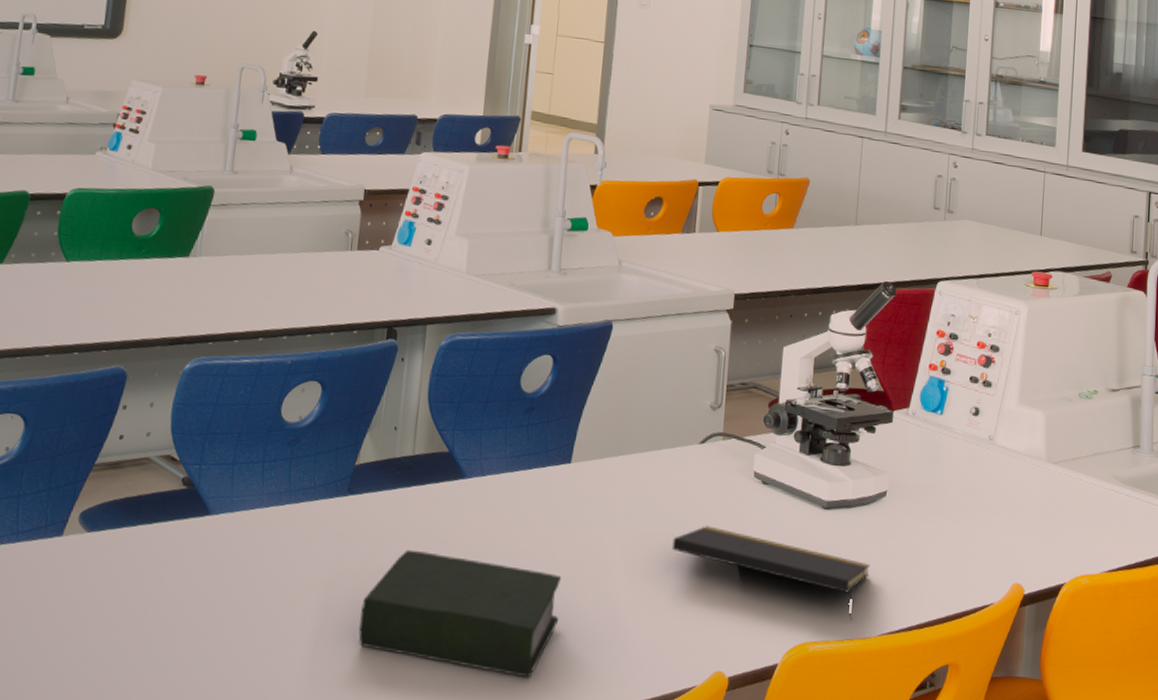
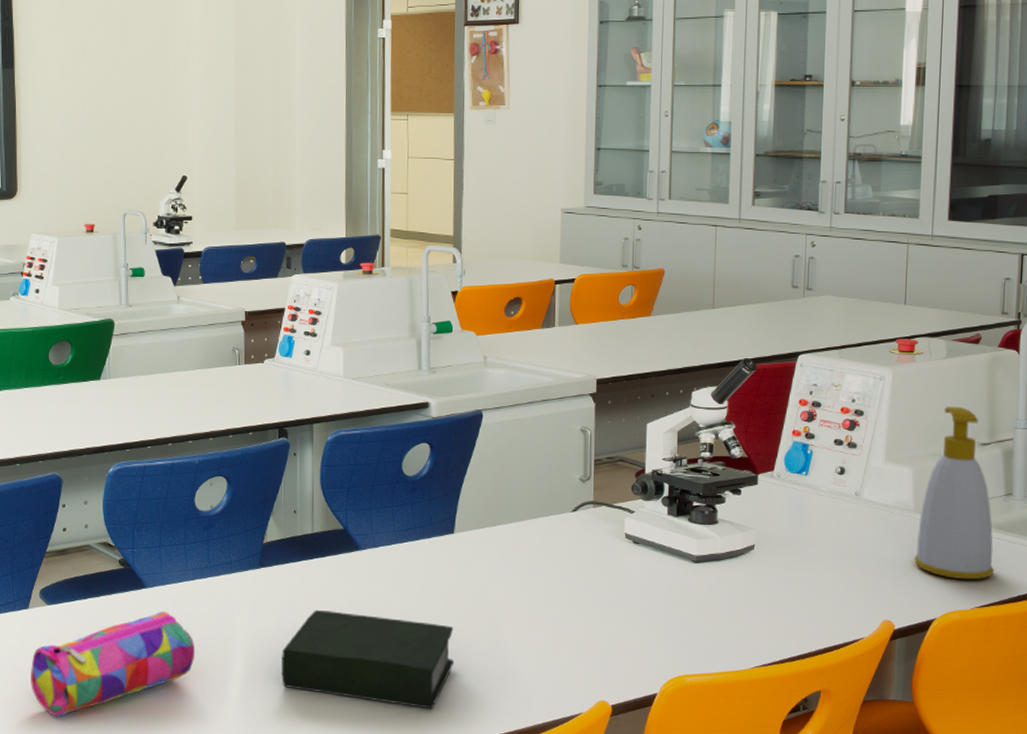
pencil case: none [50,544,260,680] -> present [31,610,195,717]
notepad: present [672,524,870,621] -> none [552,580,741,656]
soap bottle: none [1045,346,1123,541] -> present [914,406,995,580]

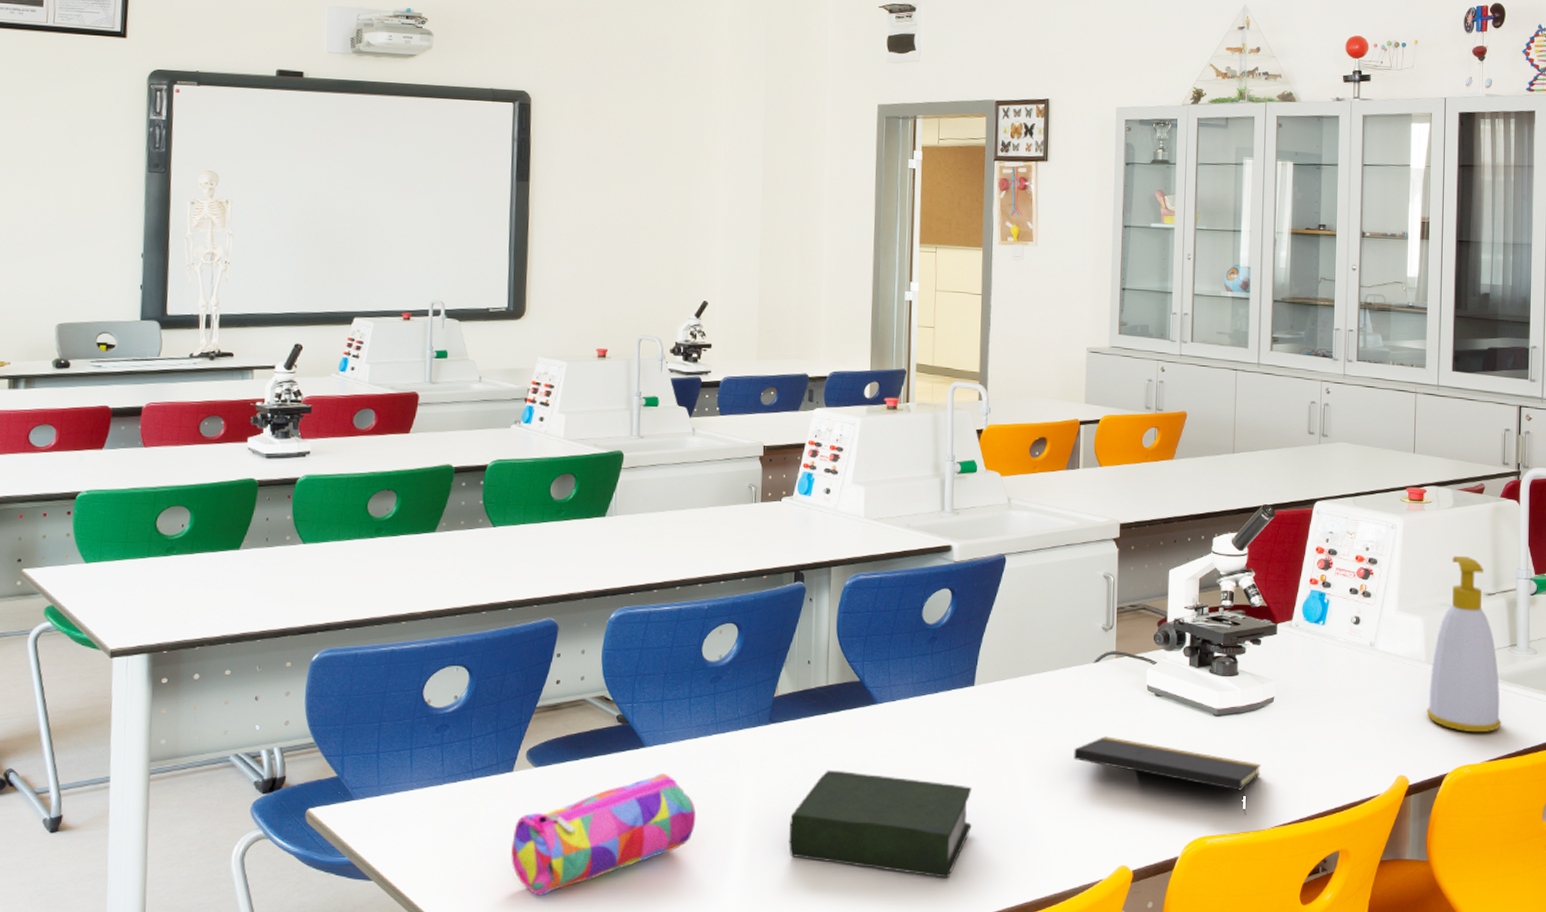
notepad: none [552,580,741,656] -> present [1073,735,1261,815]

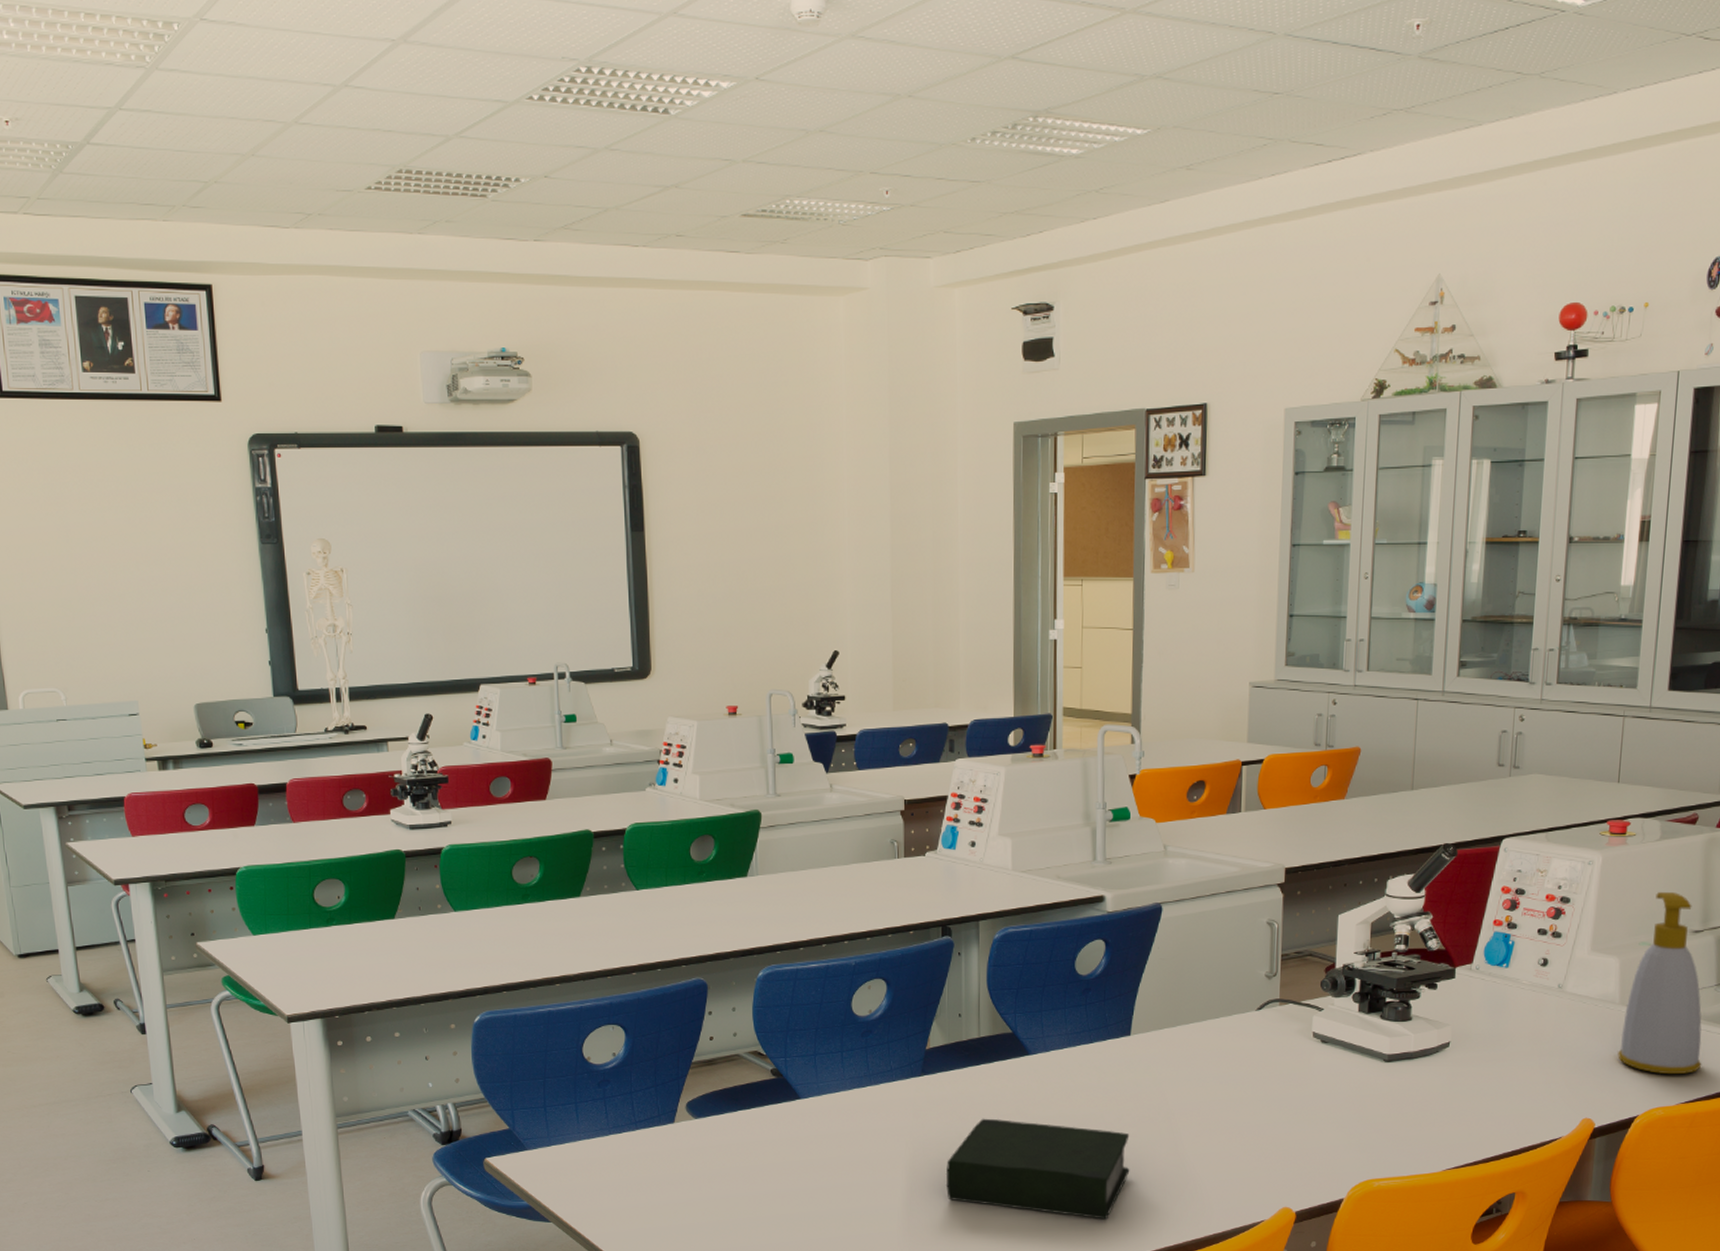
pencil case: present [511,772,696,896] -> none [678,1122,854,1236]
notepad: present [1073,735,1261,815] -> none [1234,1082,1434,1159]

